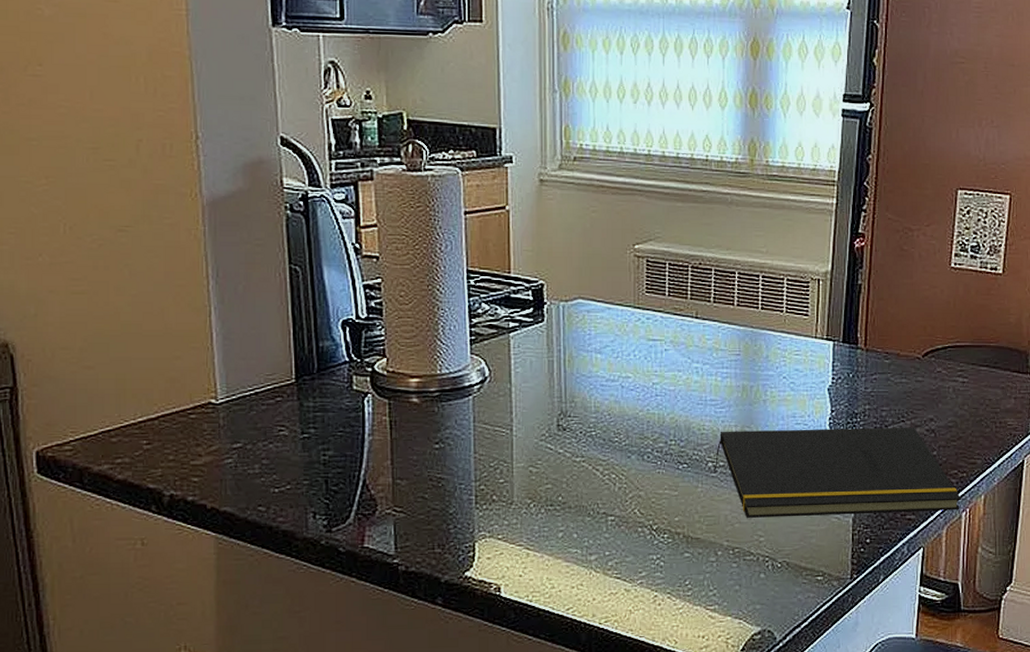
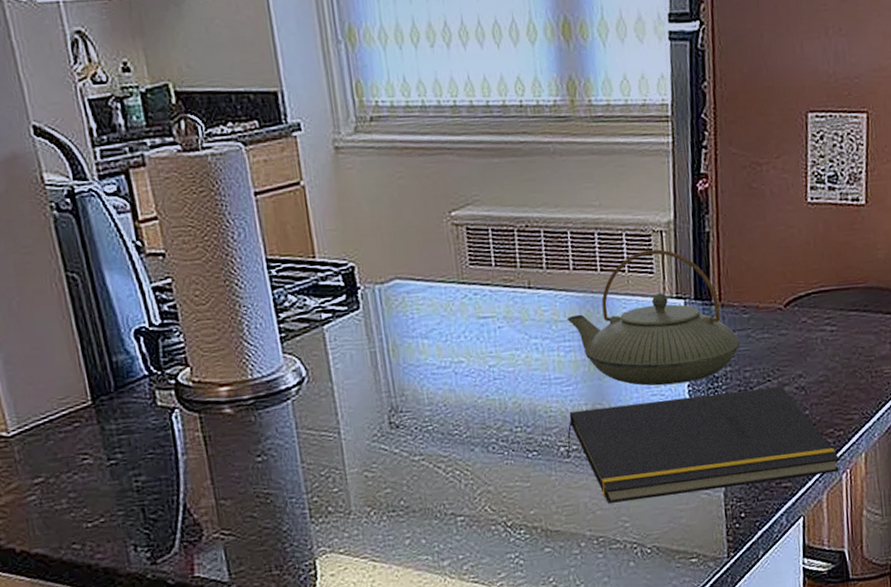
teapot: none [727,295,880,416] -> present [566,249,741,386]

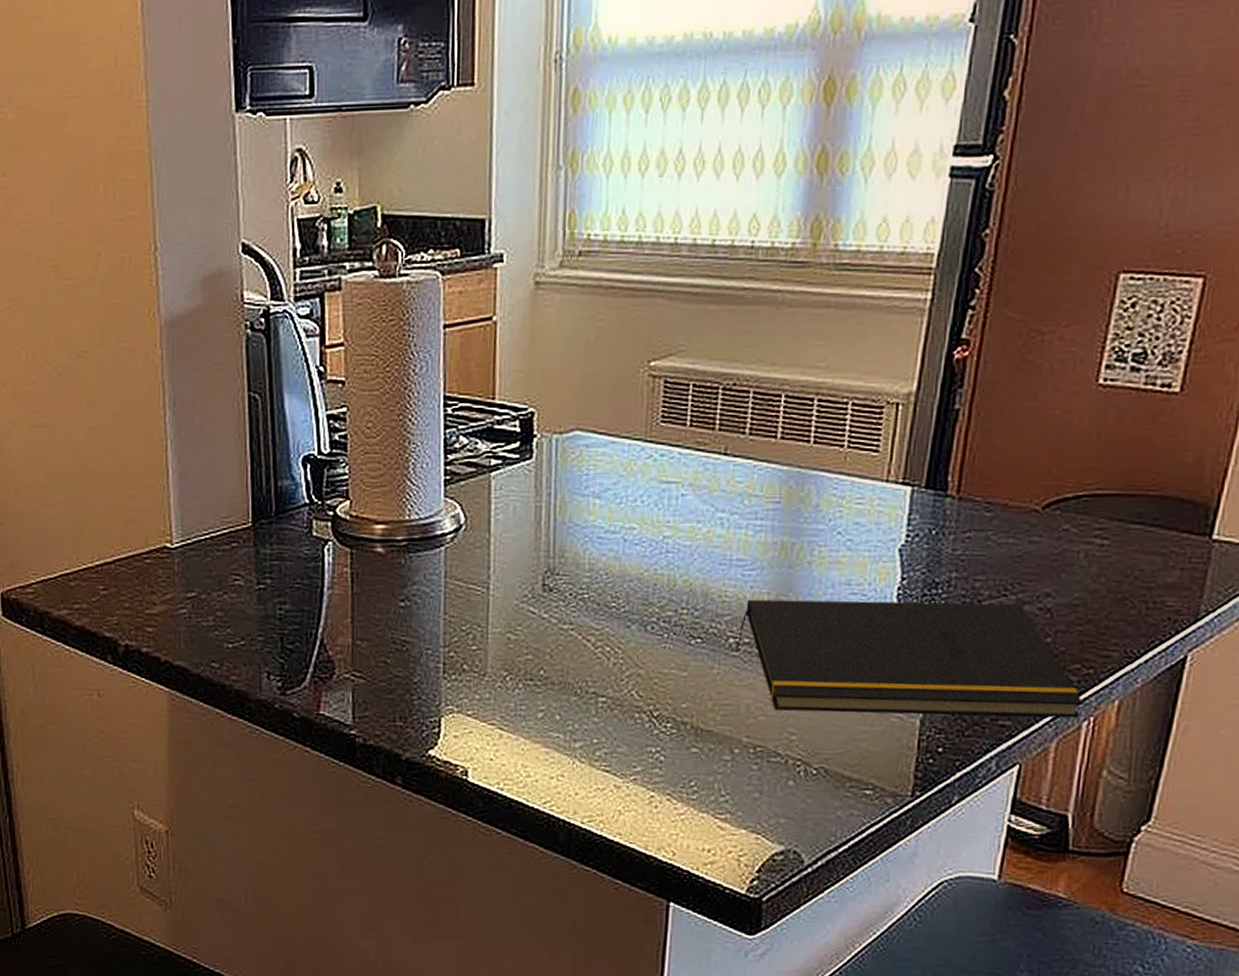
teapot: present [566,249,741,386] -> none [763,424,976,585]

